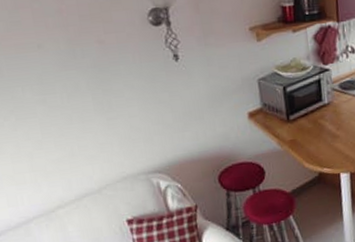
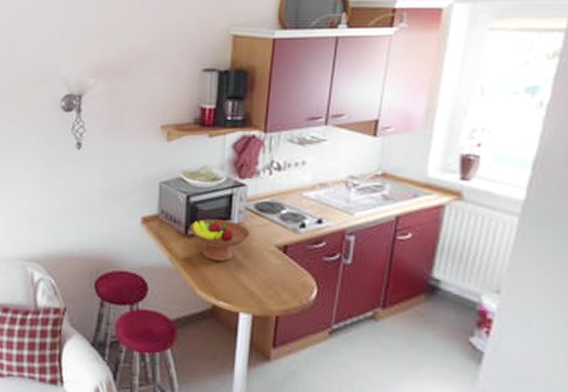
fruit bowl: none [290,102,339,138] -> present [190,219,250,262]

